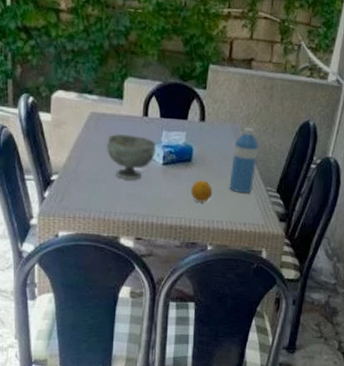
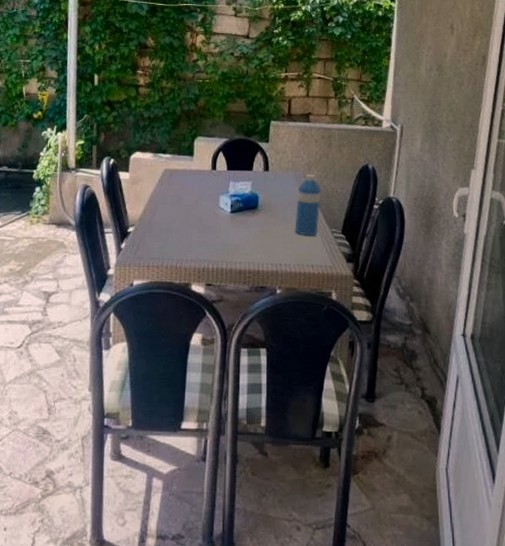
bowl: present [107,134,157,180] -> none [179,187,225,229]
fruit: present [190,179,213,202] -> none [258,225,279,246]

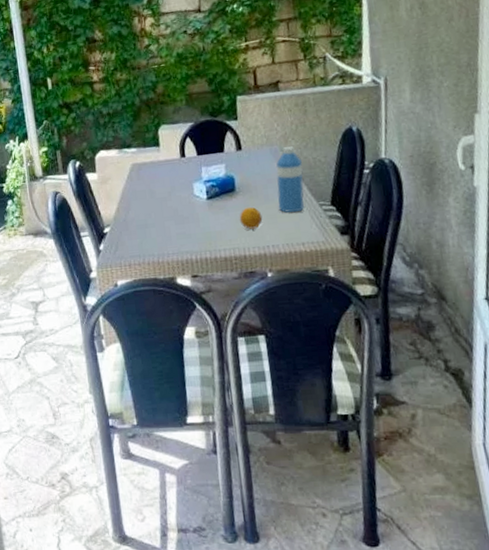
fruit: none [258,225,279,246] -> present [239,206,263,230]

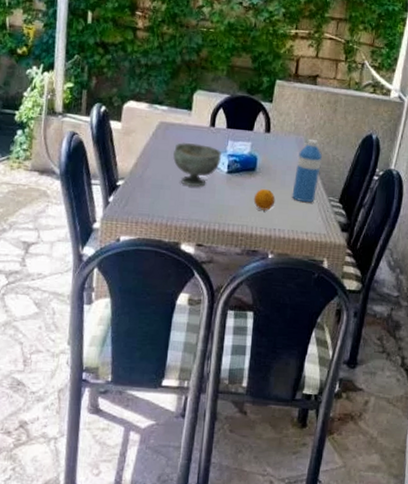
bowl: none [150,176,199,221] -> present [173,143,222,187]

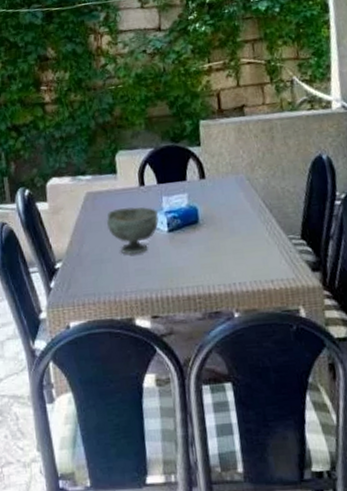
fruit: present [253,188,276,211] -> none [203,240,229,265]
water bottle: present [292,139,322,203] -> none [241,175,273,247]

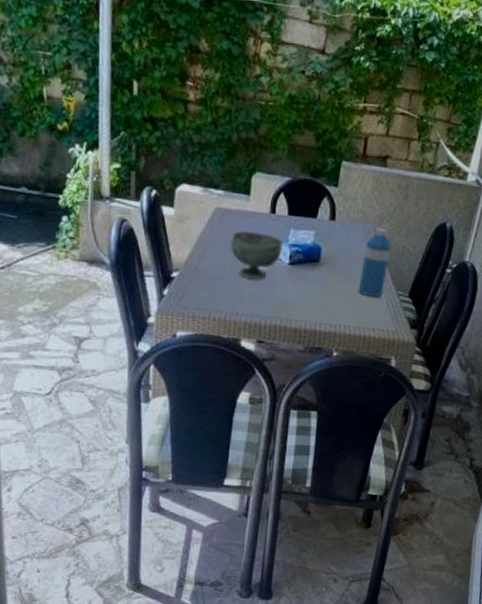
water bottle: none [241,175,273,247] -> present [358,228,391,297]

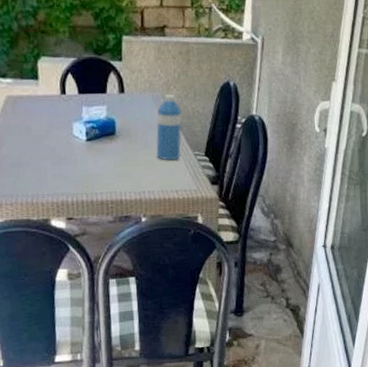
bowl: present [231,231,284,279] -> none [27,114,79,161]

